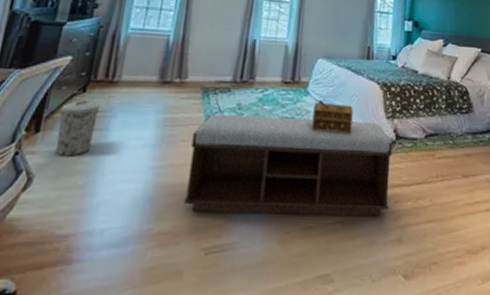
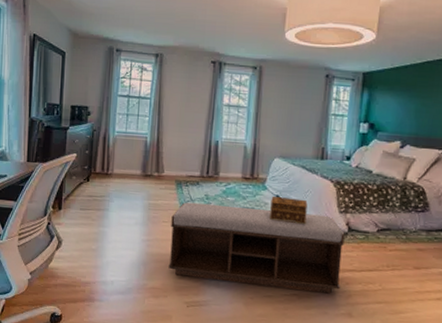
trash can: present [54,101,101,157] -> none [73,188,101,228]

